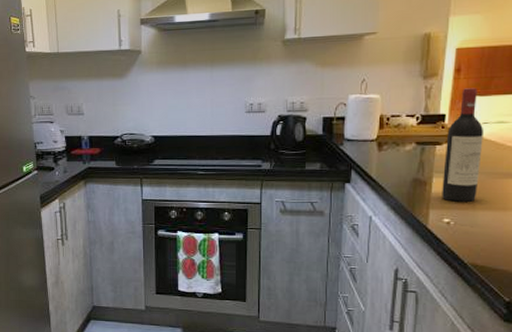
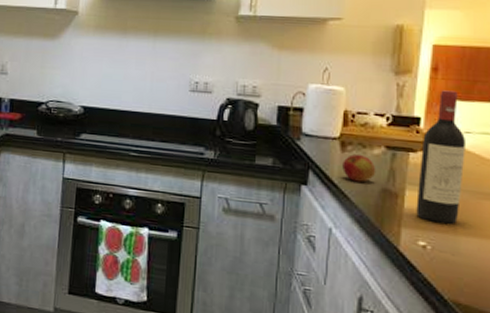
apple: none [380,151,408,175] -> present [342,154,376,182]

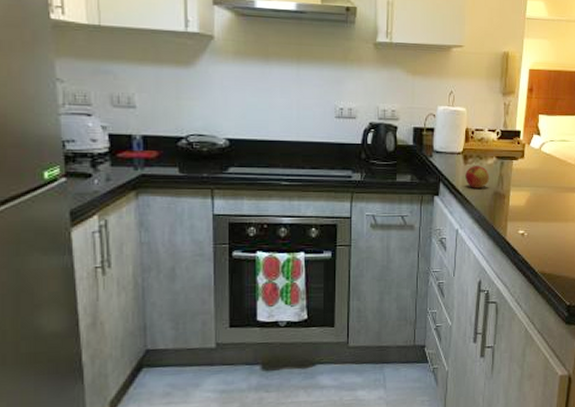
wine bottle: present [416,90,465,225] -> none [518,107,550,215]

